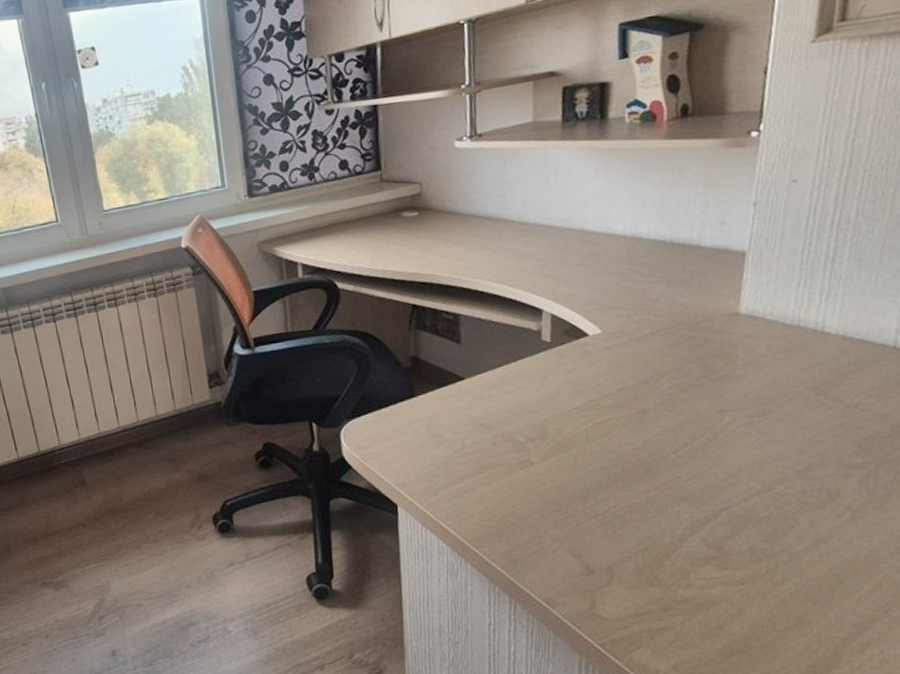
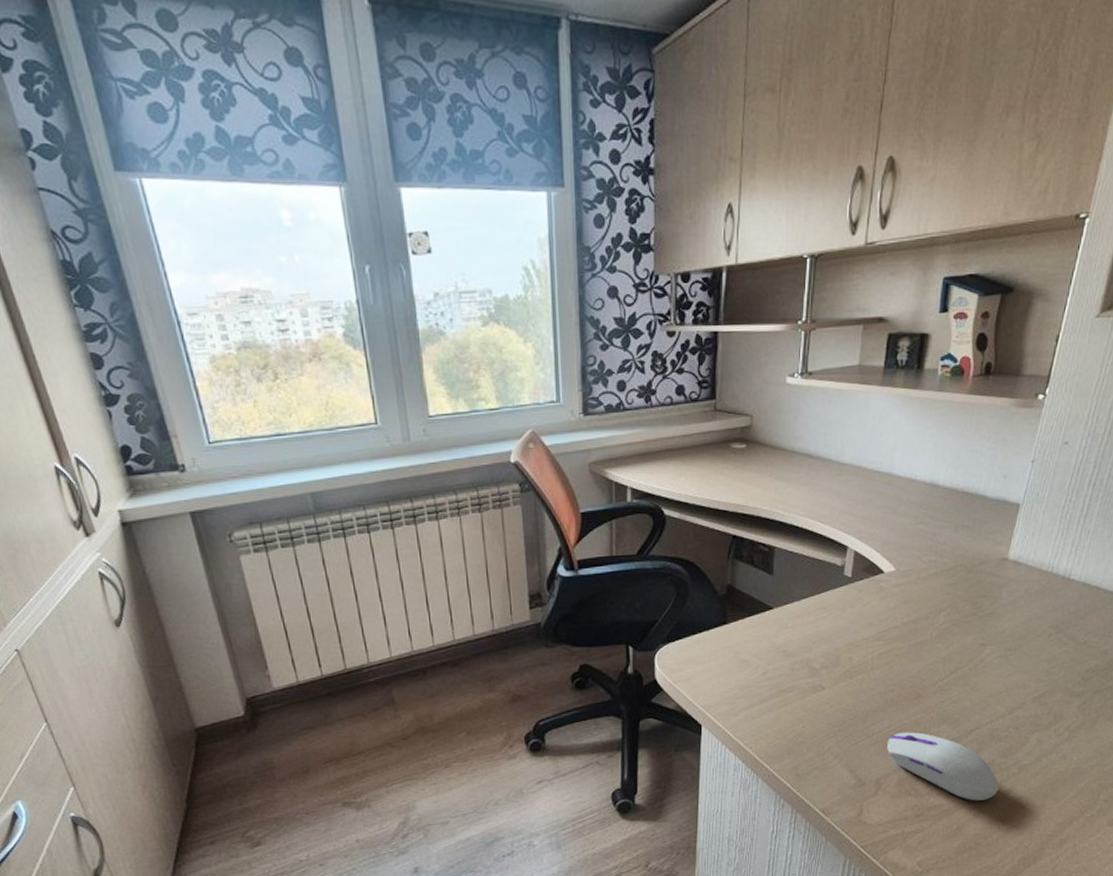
computer mouse: none [616,512,767,594] -> present [887,732,999,801]

